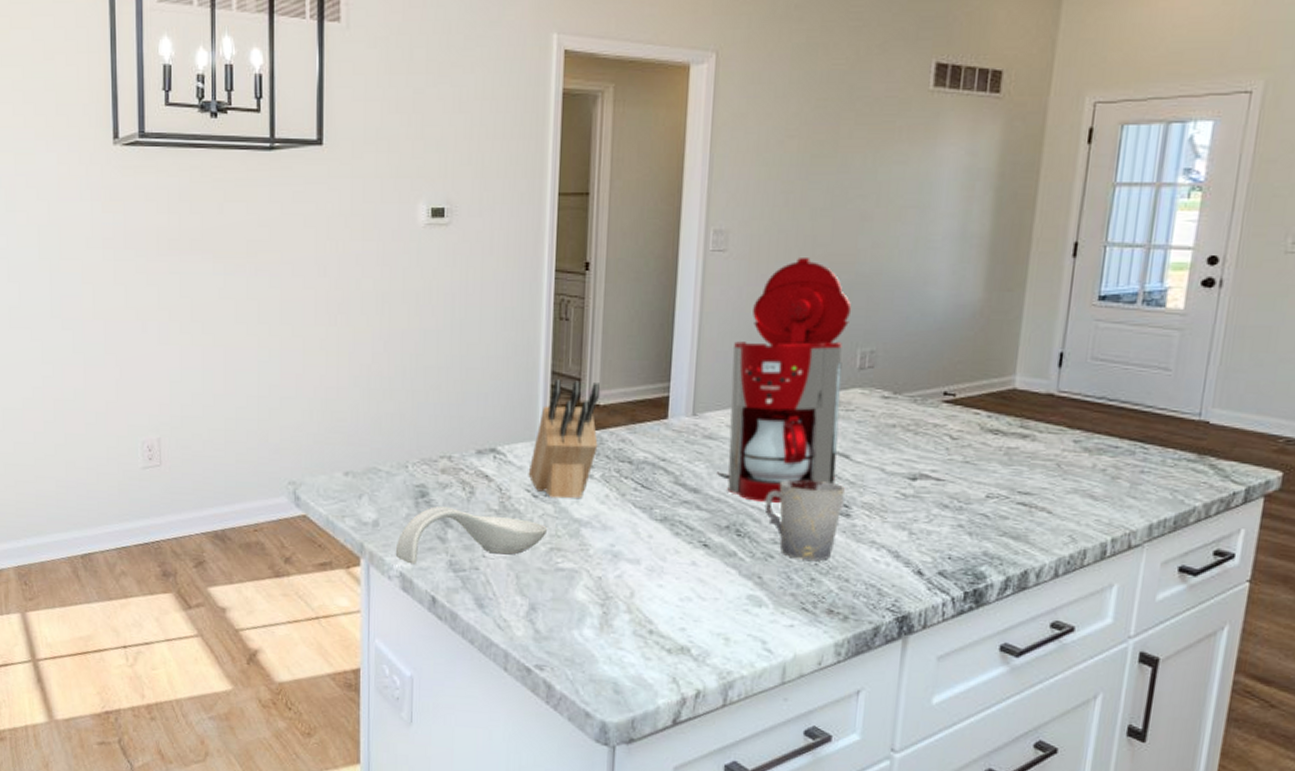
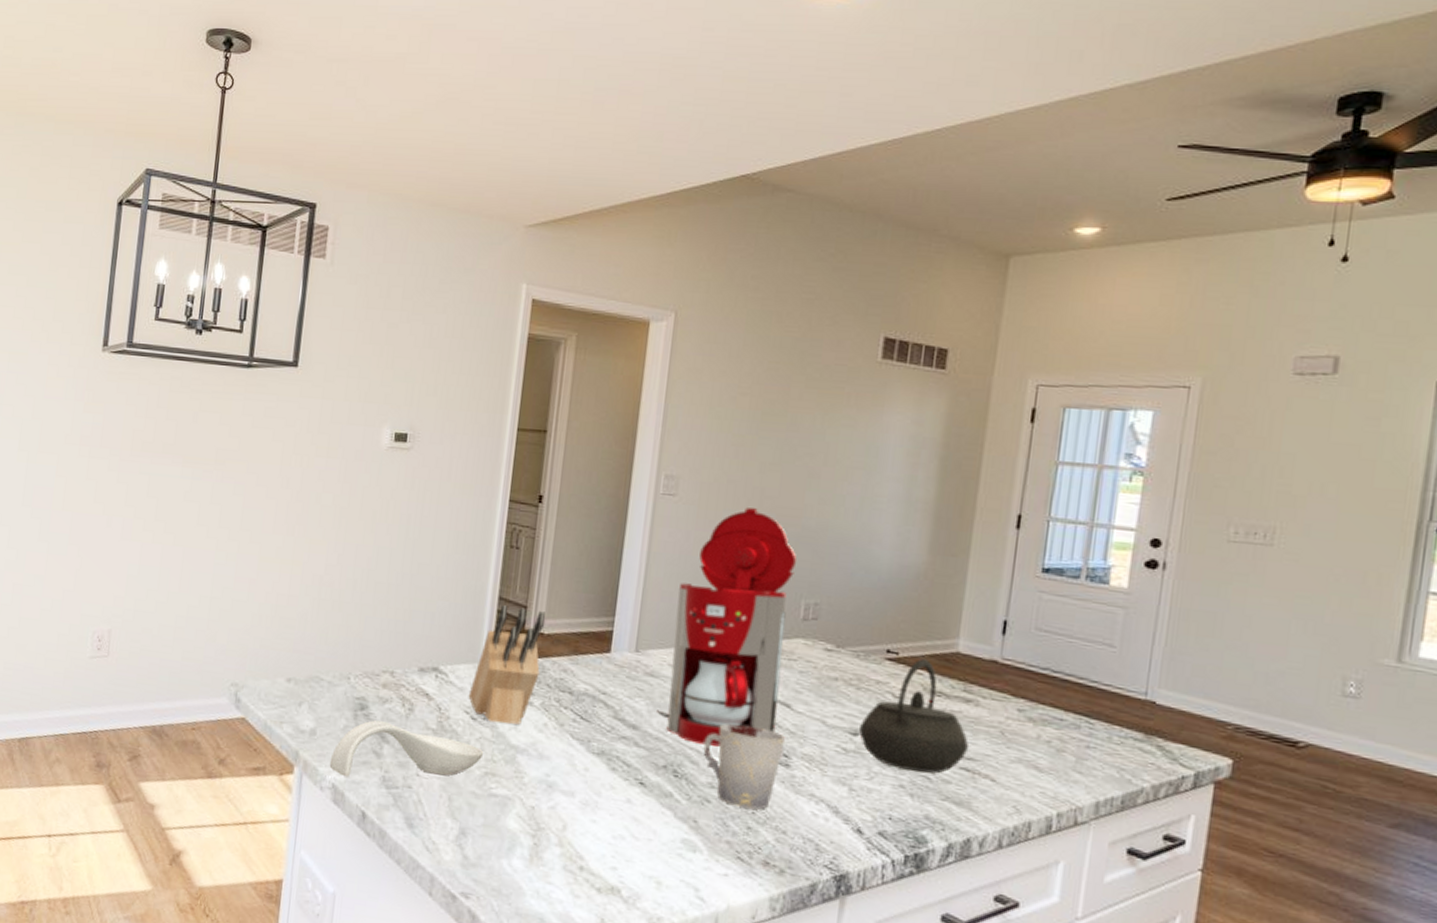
kettle: none [918,398,1026,512] -> present [859,658,969,774]

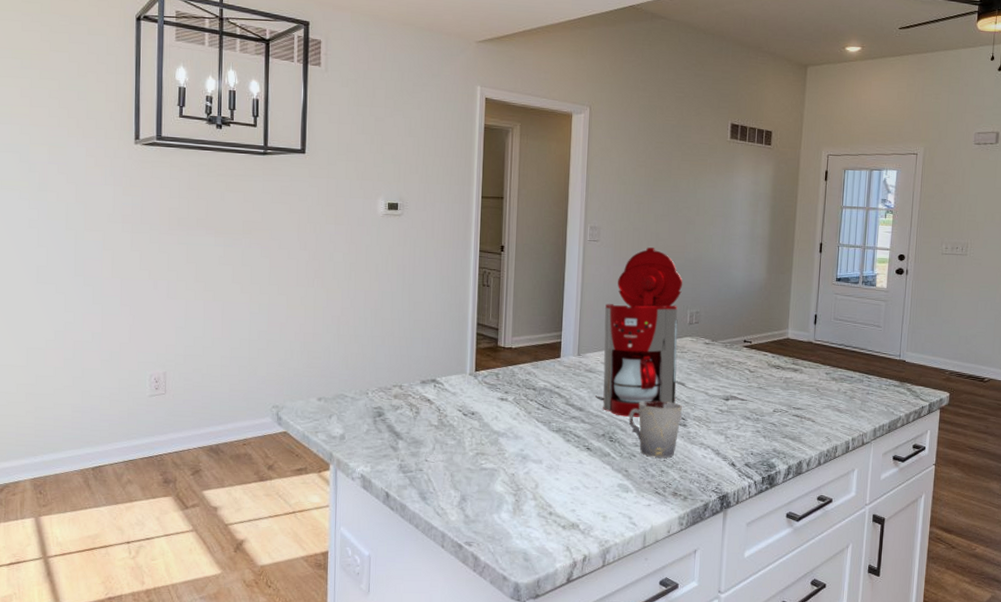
spoon rest: present [329,720,484,778] -> none [357,423,475,468]
knife block: present [468,605,546,725] -> none [460,329,513,416]
kettle: present [859,658,969,774] -> none [729,344,798,422]

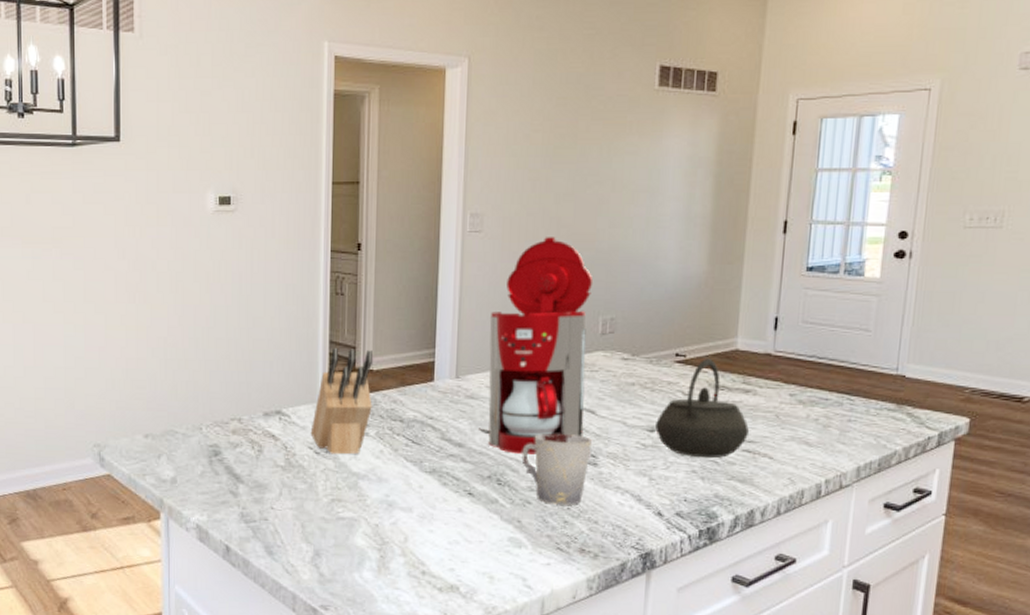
knife block: none [460,329,513,416] -> present [310,348,374,455]
kettle: none [729,344,798,422] -> present [655,358,750,459]

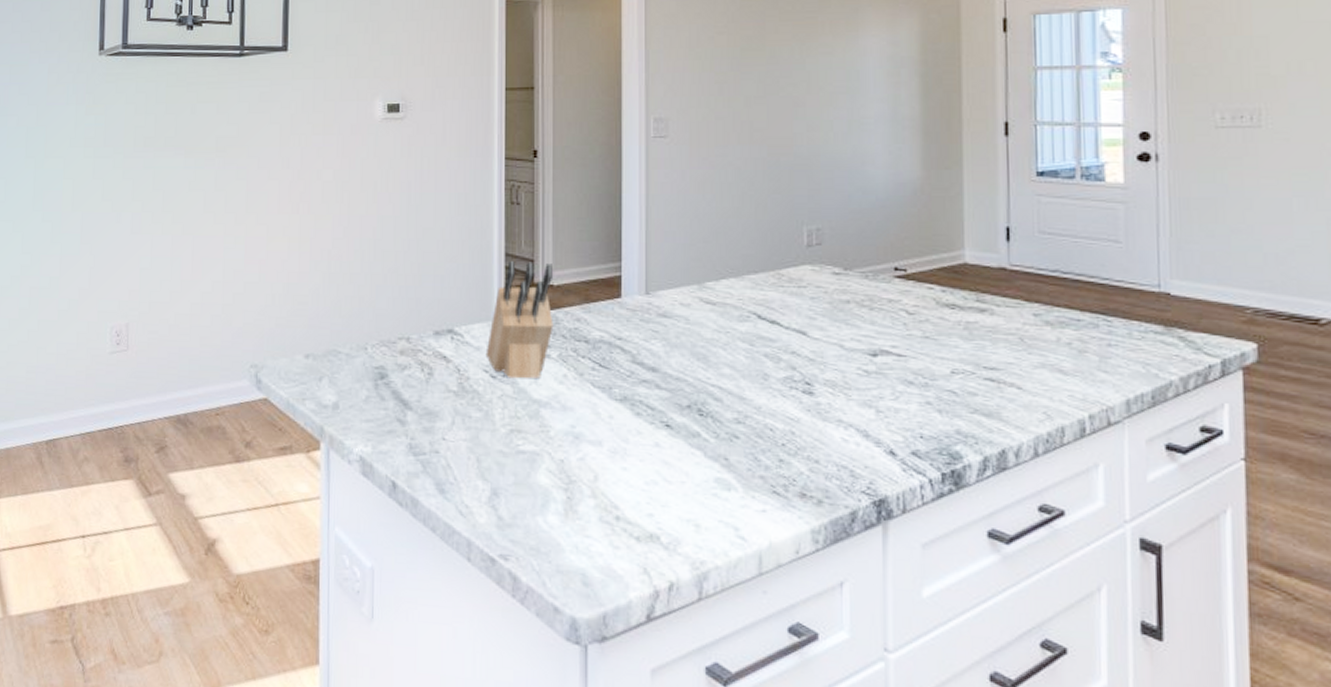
coffee maker: present [479,237,594,454] -> none [674,142,795,381]
cup: present [521,433,592,505] -> none [725,356,805,441]
kettle: present [655,358,750,459] -> none [878,273,991,388]

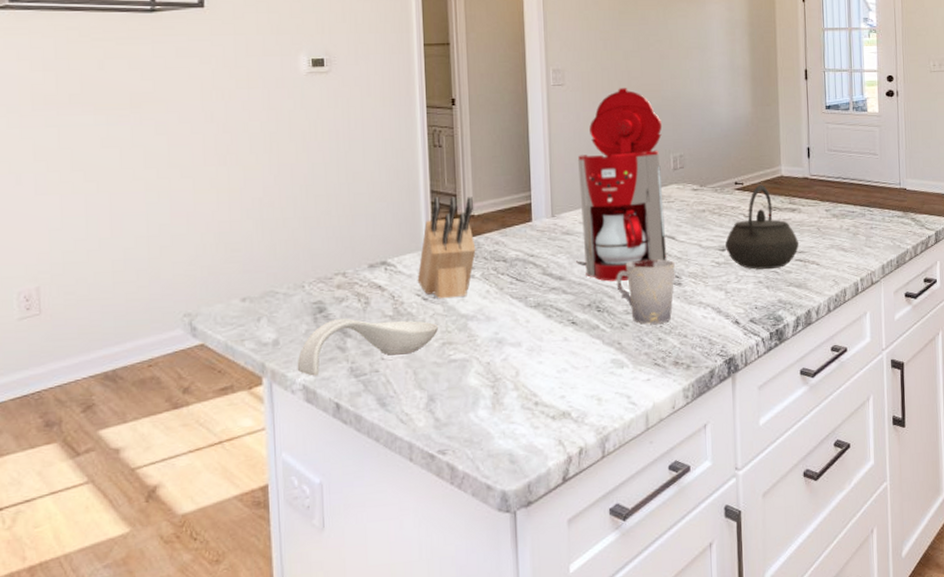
spoon rest: none [355,388,507,448] -> present [297,318,439,376]
coffee maker: none [674,142,795,381] -> present [576,88,667,282]
cup: none [725,356,805,441] -> present [616,258,675,324]
kettle: none [878,273,991,388] -> present [725,185,800,270]

